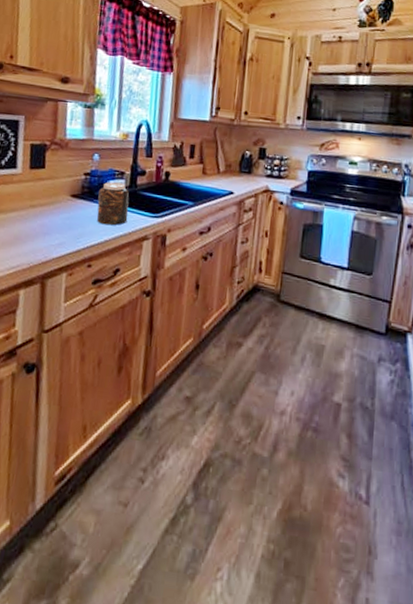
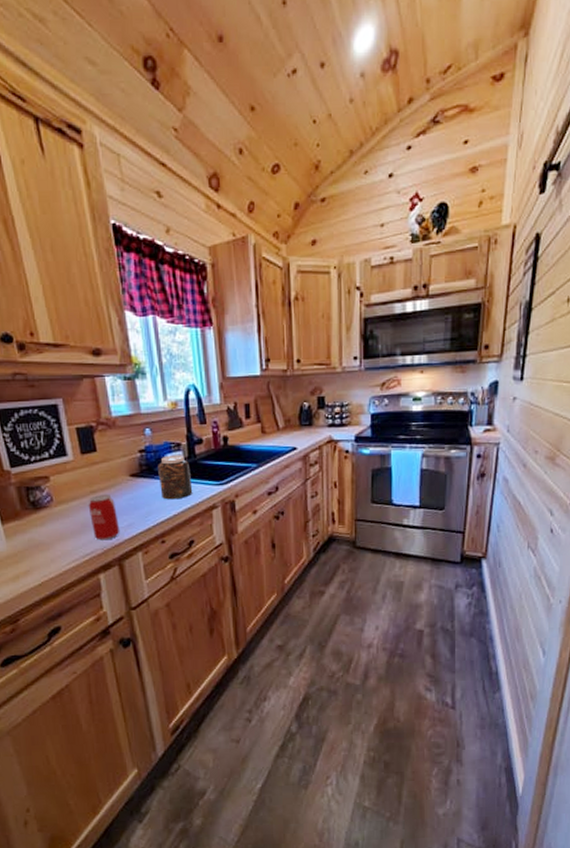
beverage can: none [23,210,51,256] -> present [88,495,120,541]

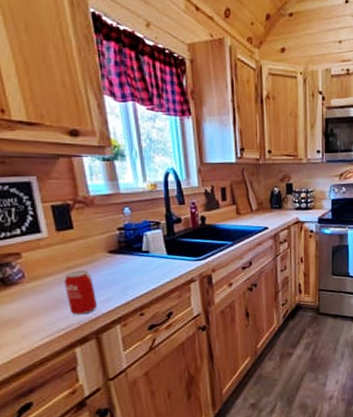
jar: present [158,455,193,500] -> none [137,233,172,275]

